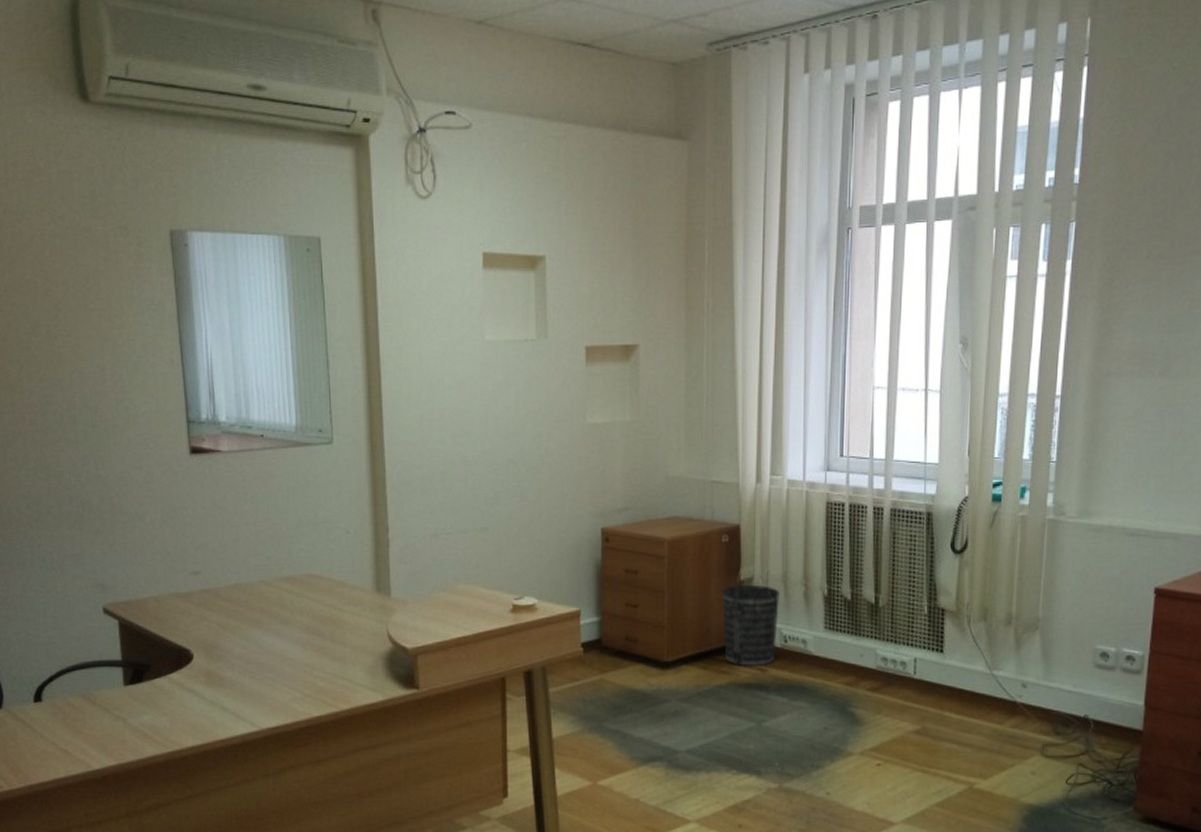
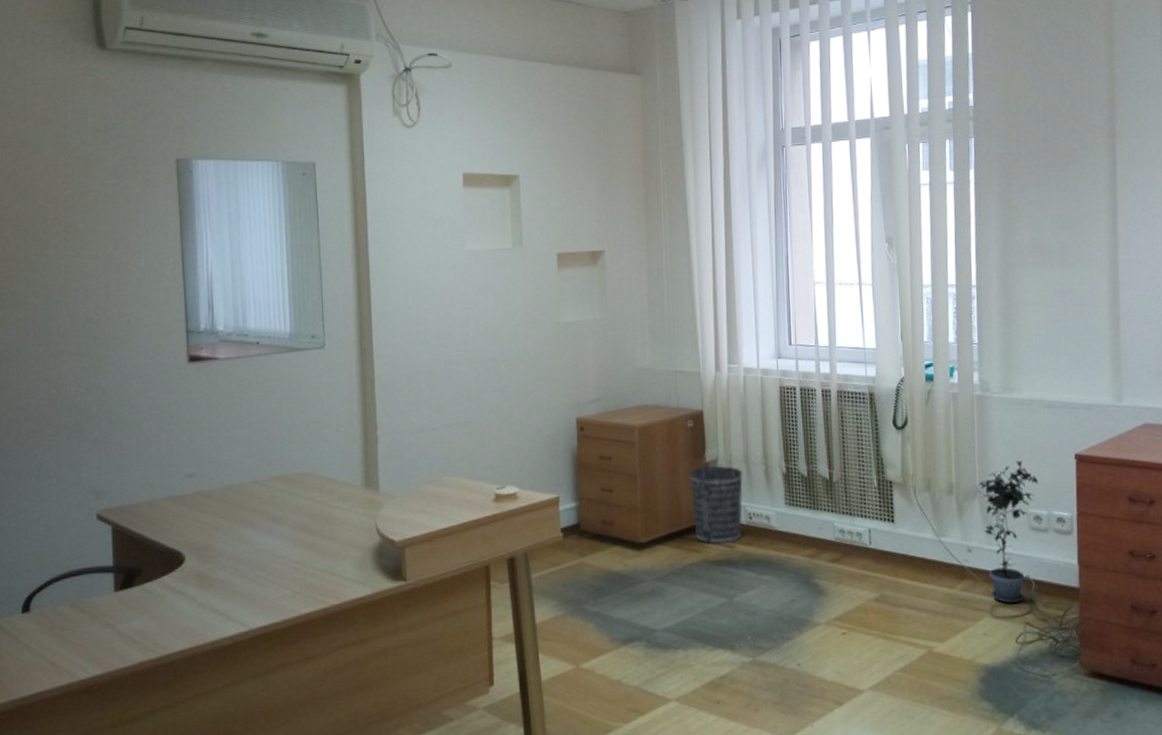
potted plant: none [1038,592,1109,743] -> present [976,460,1038,603]

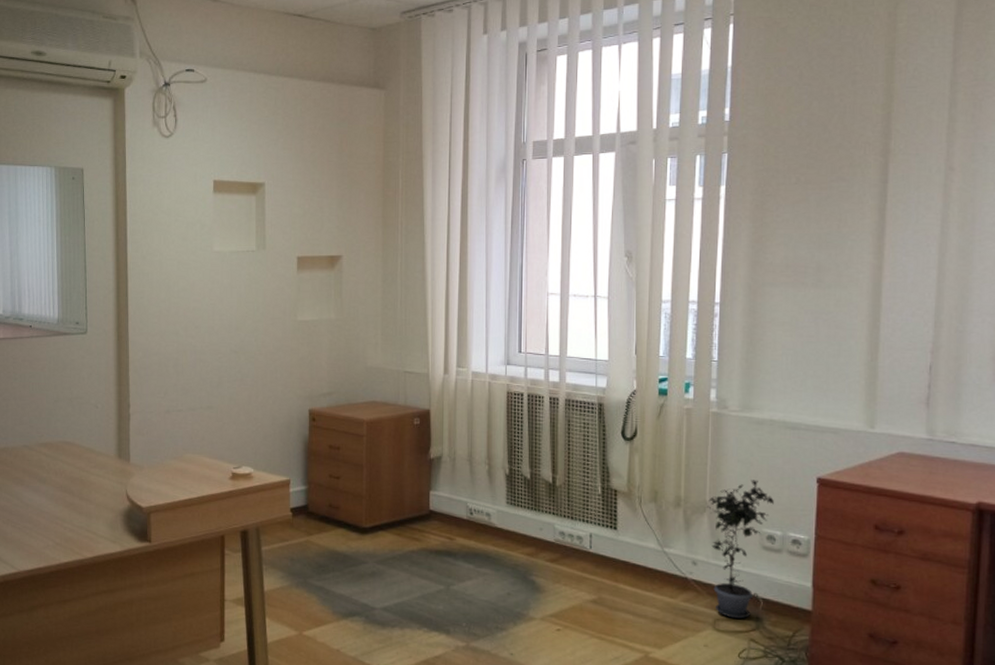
wastebasket: present [689,466,743,545] -> none [413,462,466,536]

